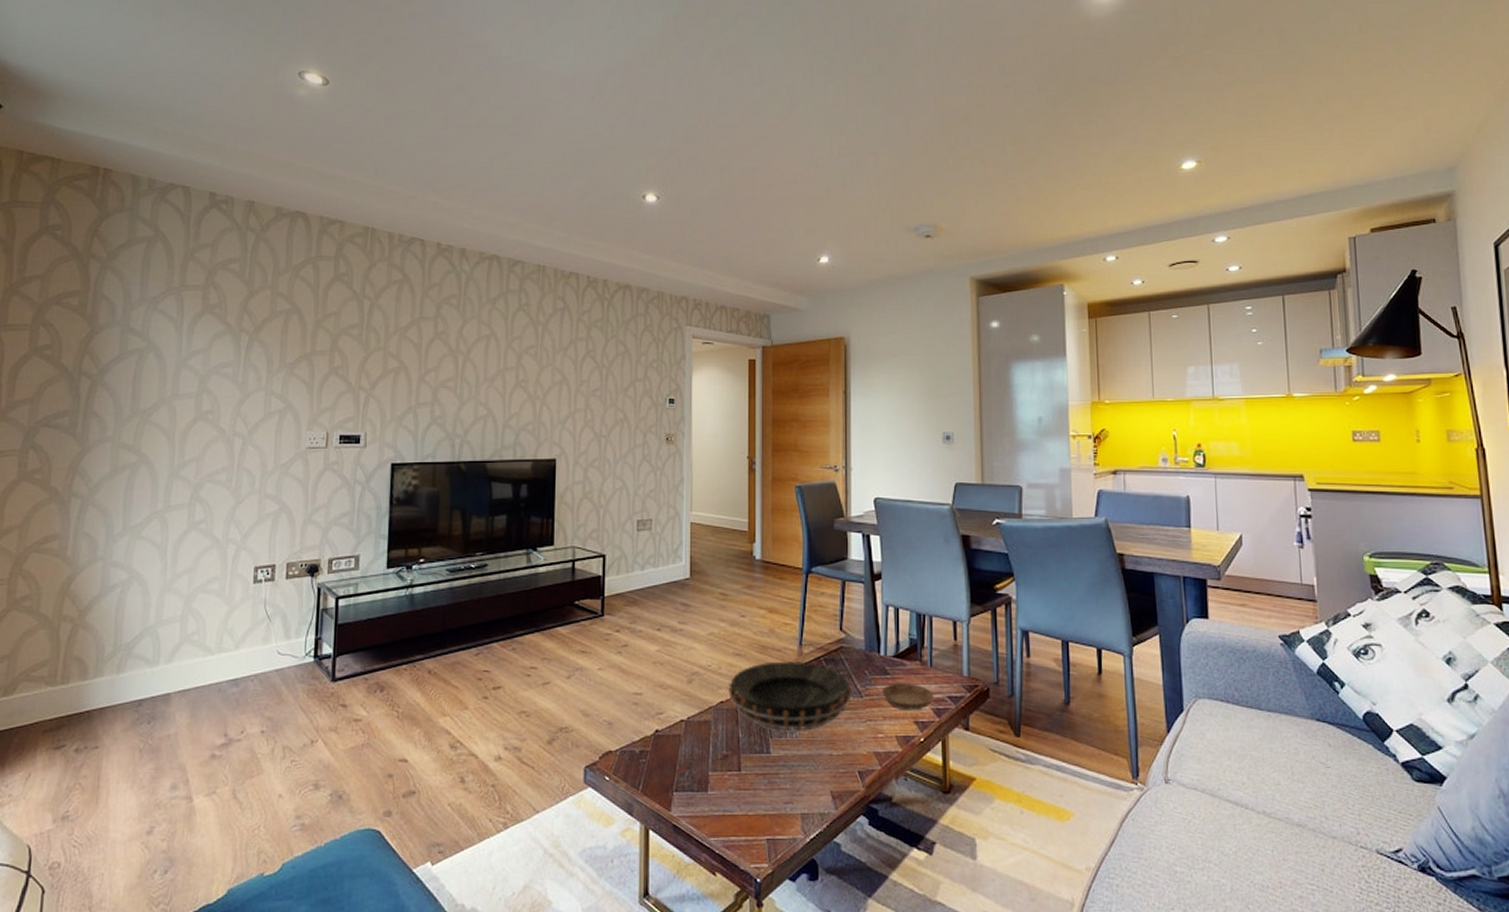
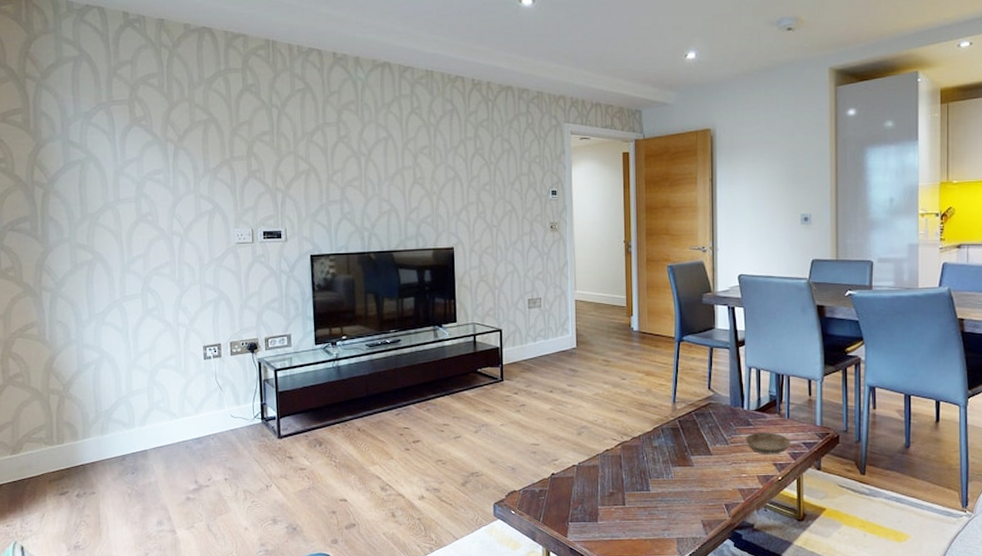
decorative bowl: present [729,661,852,732] -> none [613,416,719,474]

